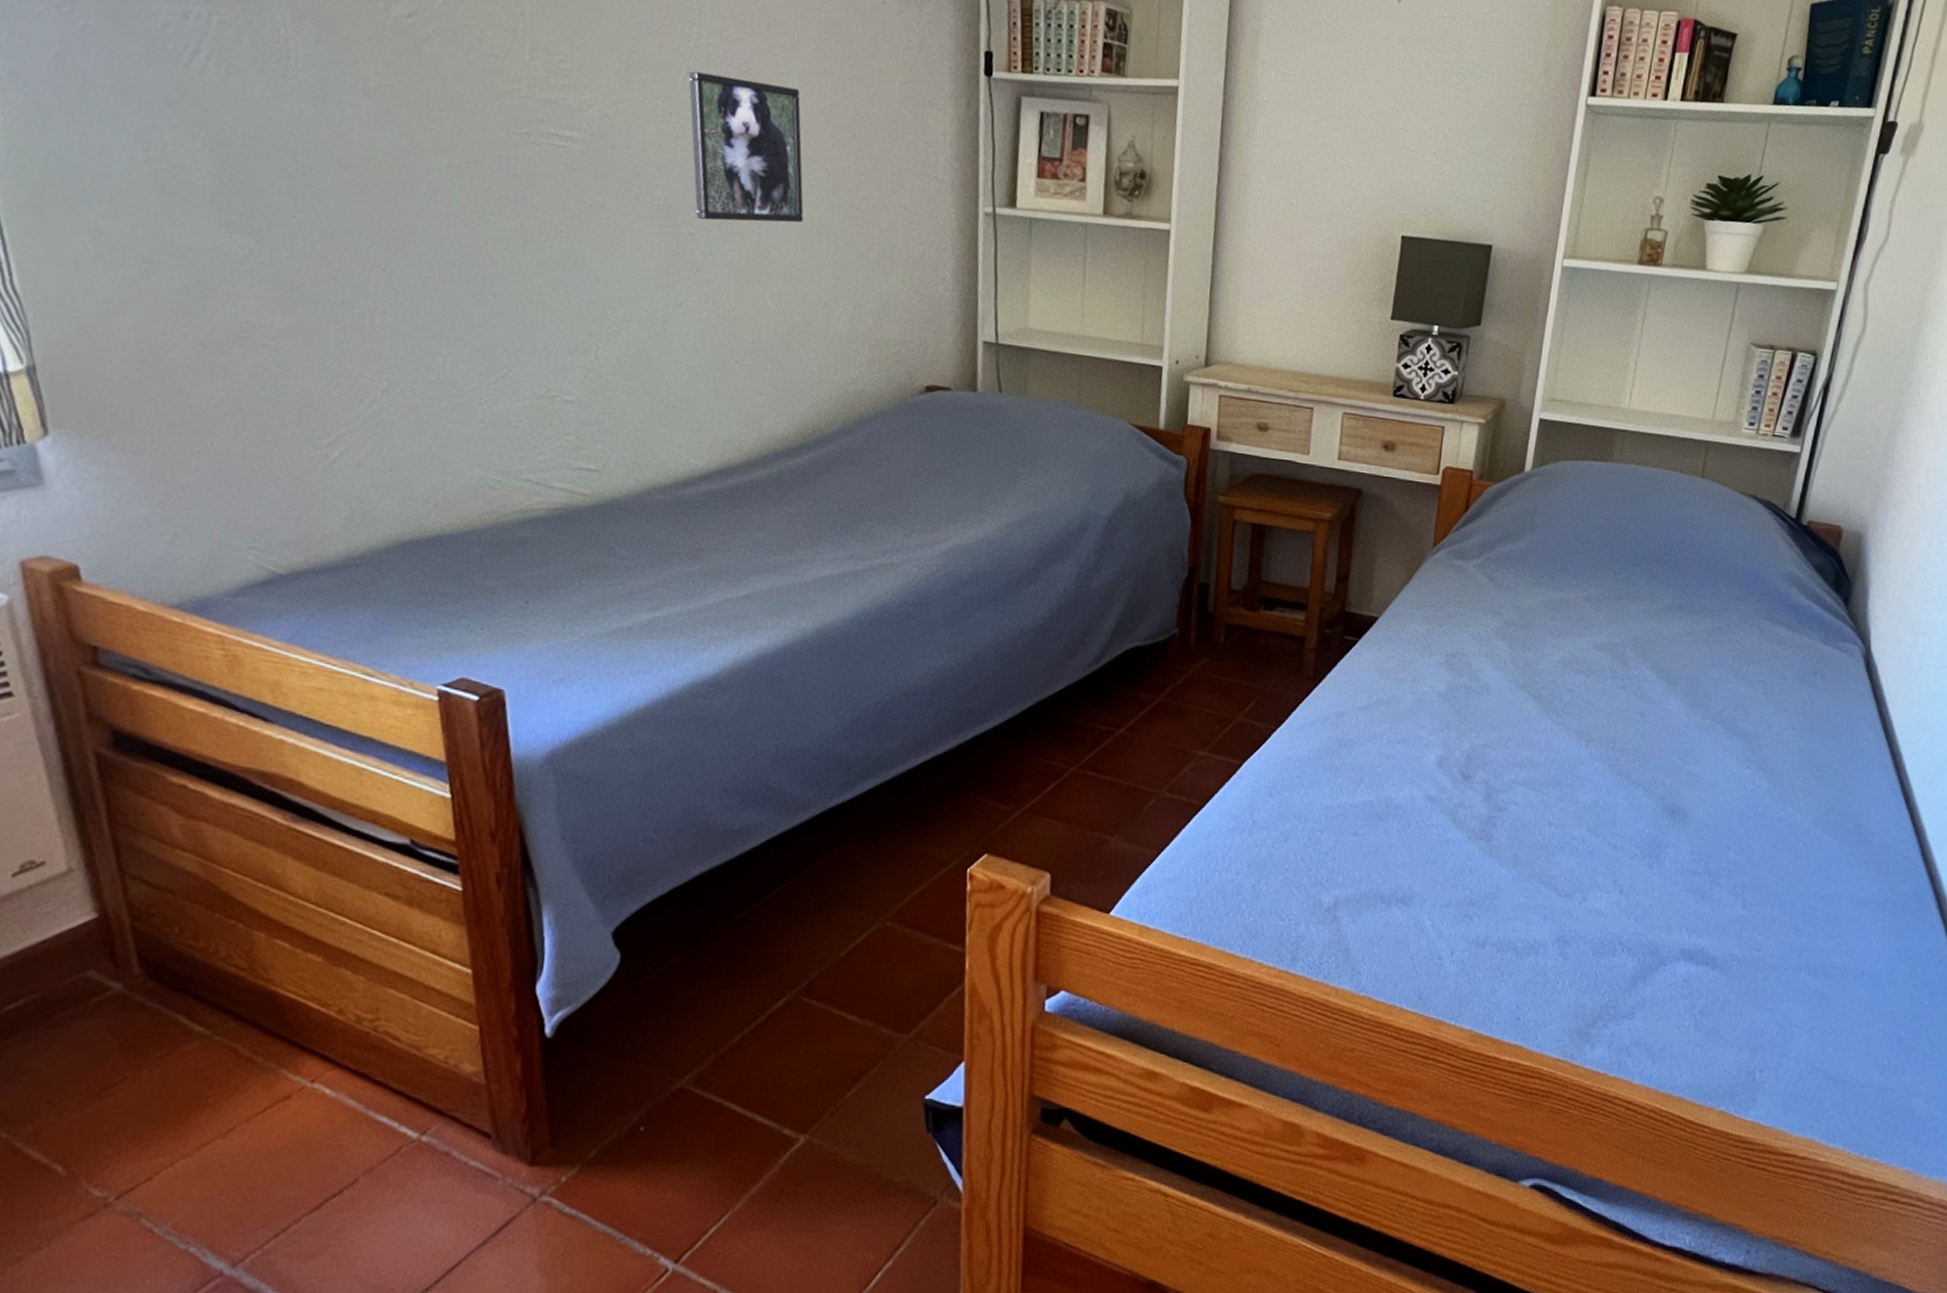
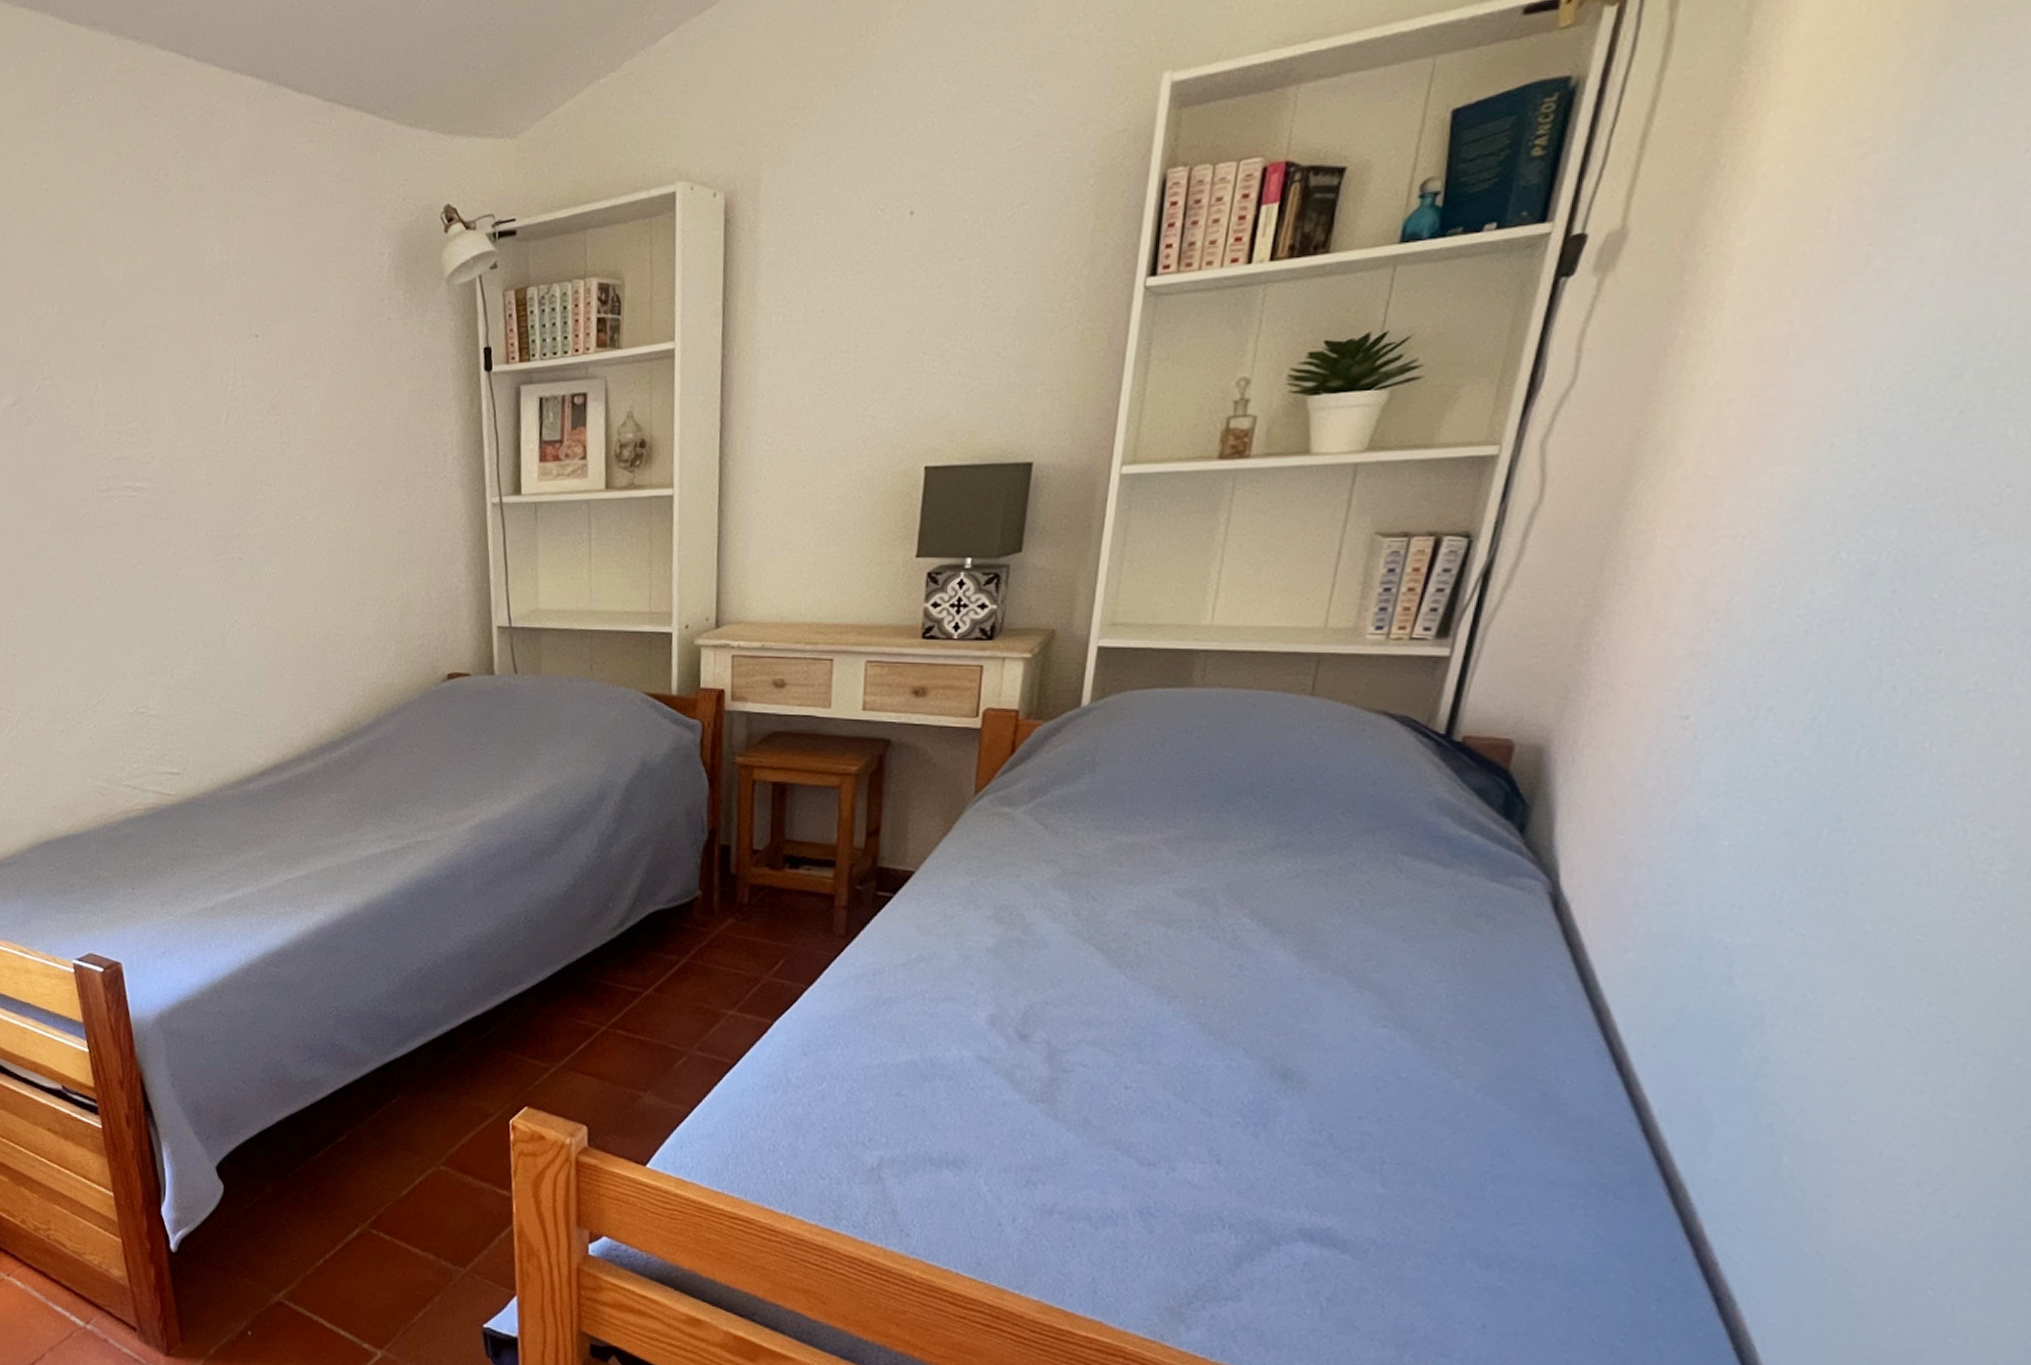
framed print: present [689,71,804,223] -> none [229,412,332,544]

